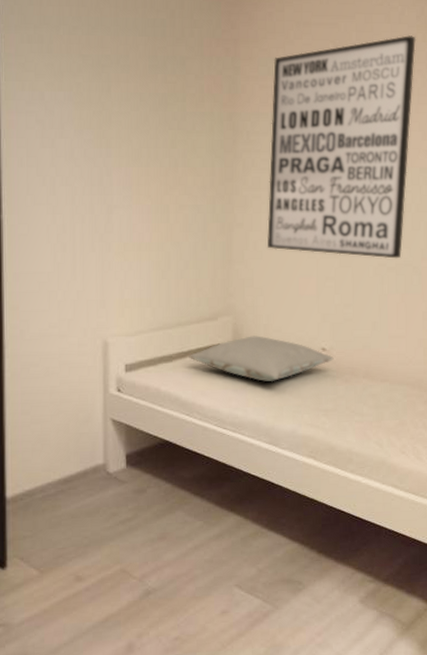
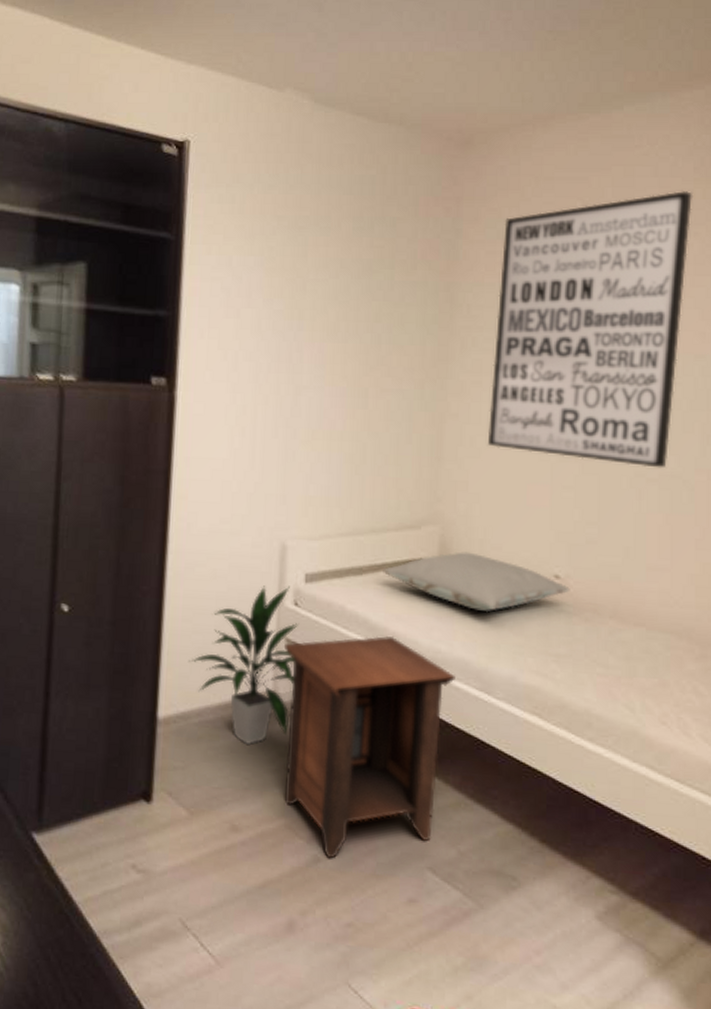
indoor plant: none [30,376,123,511] -> present [189,585,300,746]
nightstand: none [110,408,250,591] -> present [283,635,455,859]

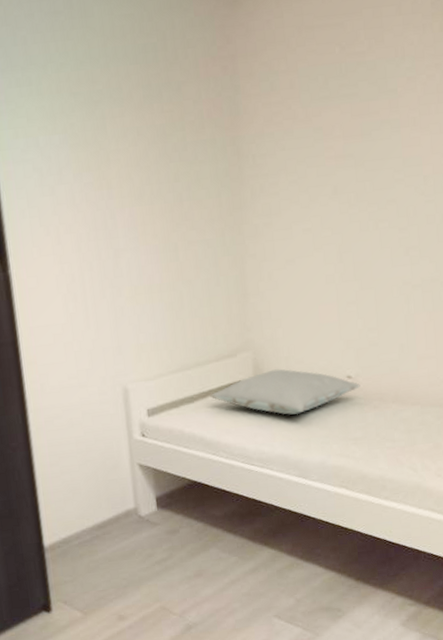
indoor plant: present [189,585,300,746] -> none [62,421,152,554]
nightstand: present [283,635,455,859] -> none [138,446,279,625]
wall art: present [488,191,694,468] -> none [276,26,433,278]

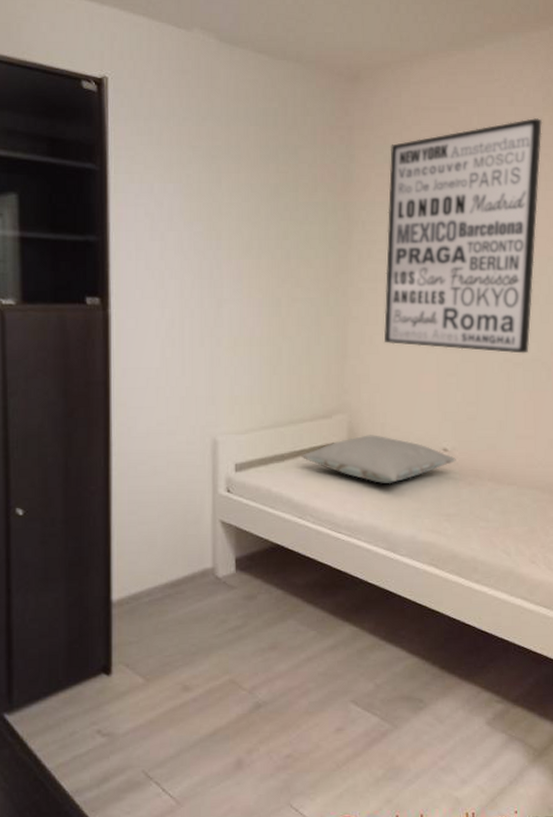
wall art: none [276,26,433,278] -> present [384,118,543,354]

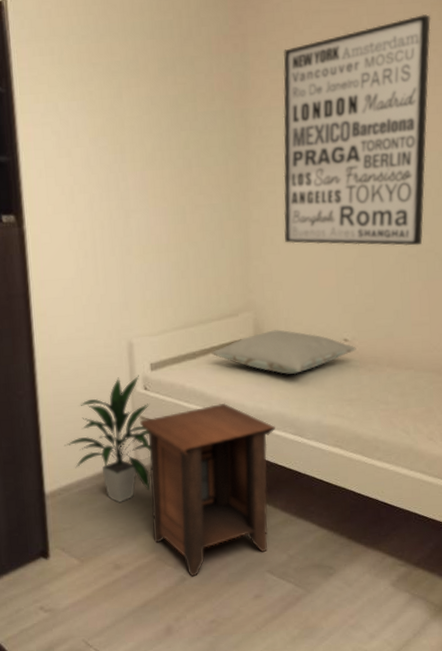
indoor plant: none [137,475,232,617] -> present [64,375,151,504]
nightstand: none [219,511,366,704] -> present [139,402,275,577]

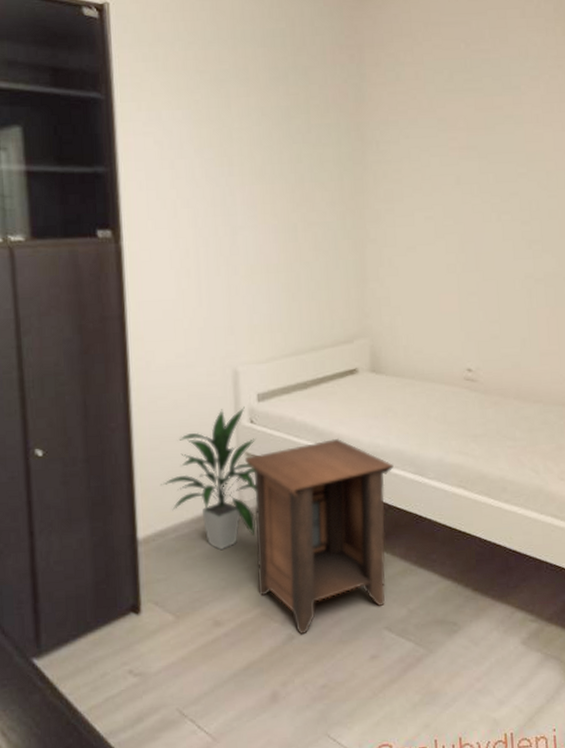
pillow: present [211,329,356,375] -> none [324,358,481,408]
wall art: present [283,14,431,246] -> none [402,29,555,270]

